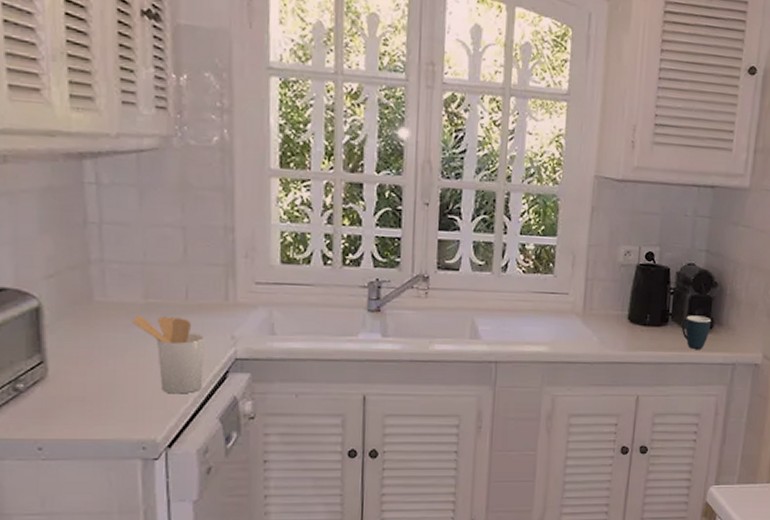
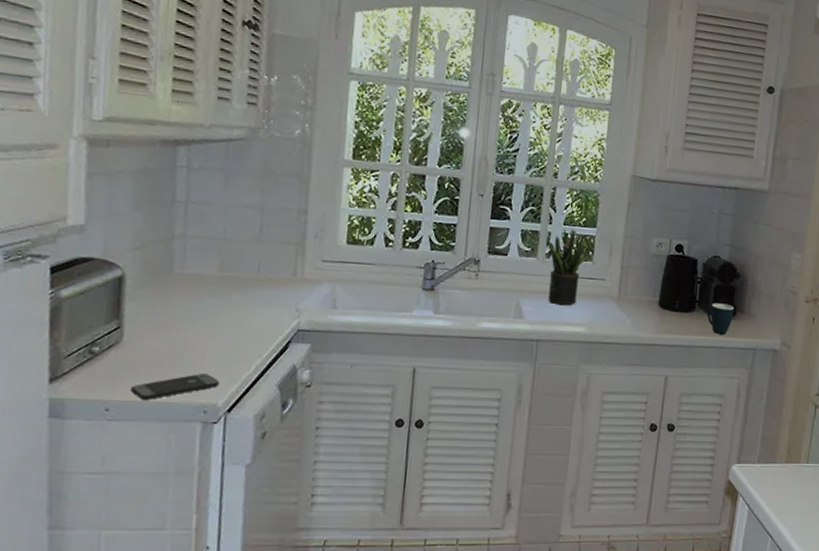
smartphone: none [63,408,156,437] -> present [131,373,219,400]
utensil holder: present [132,316,204,394] -> none [206,287,271,362]
potted plant: none [501,238,546,324] -> present [546,228,586,306]

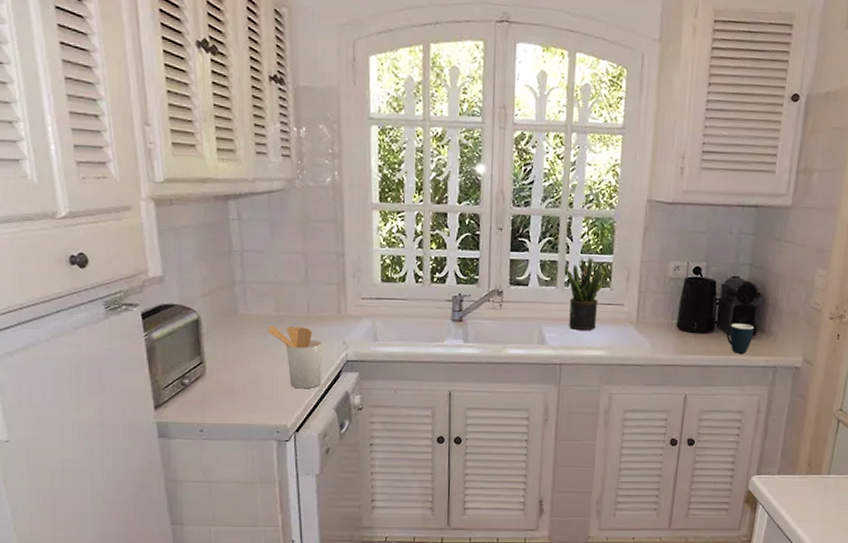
smartphone: present [131,373,219,400] -> none [218,400,286,422]
utensil holder: none [206,287,271,362] -> present [267,326,322,389]

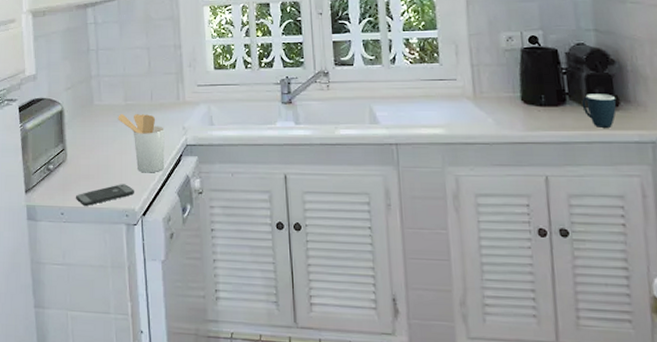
smartphone: none [218,400,286,422] -> present [76,184,134,206]
potted plant: present [564,257,604,331] -> none [388,34,431,109]

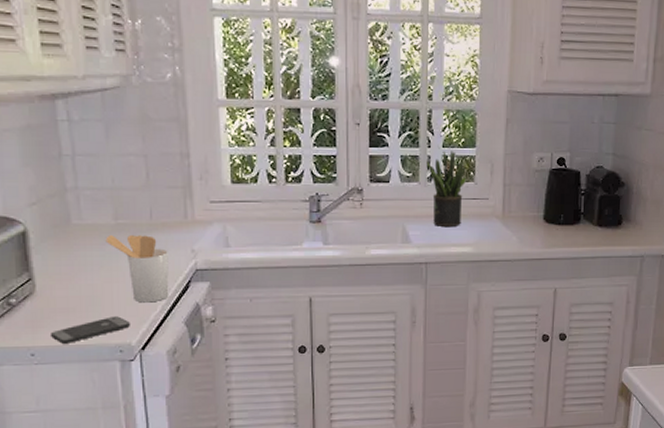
potted plant: none [388,34,431,109] -> present [426,151,467,228]
mug: present [581,94,617,128] -> none [592,213,620,244]

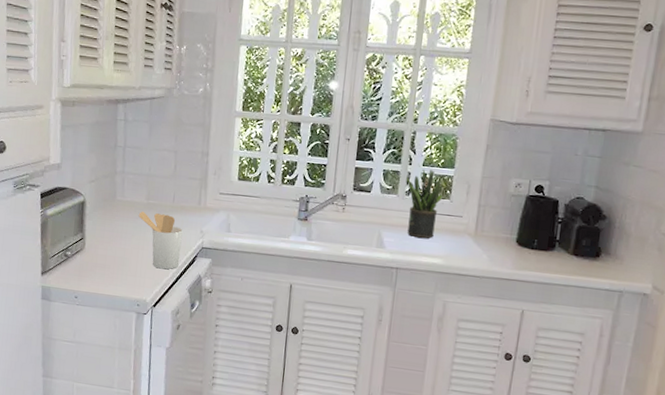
smartphone: present [51,316,130,344] -> none [90,276,147,293]

